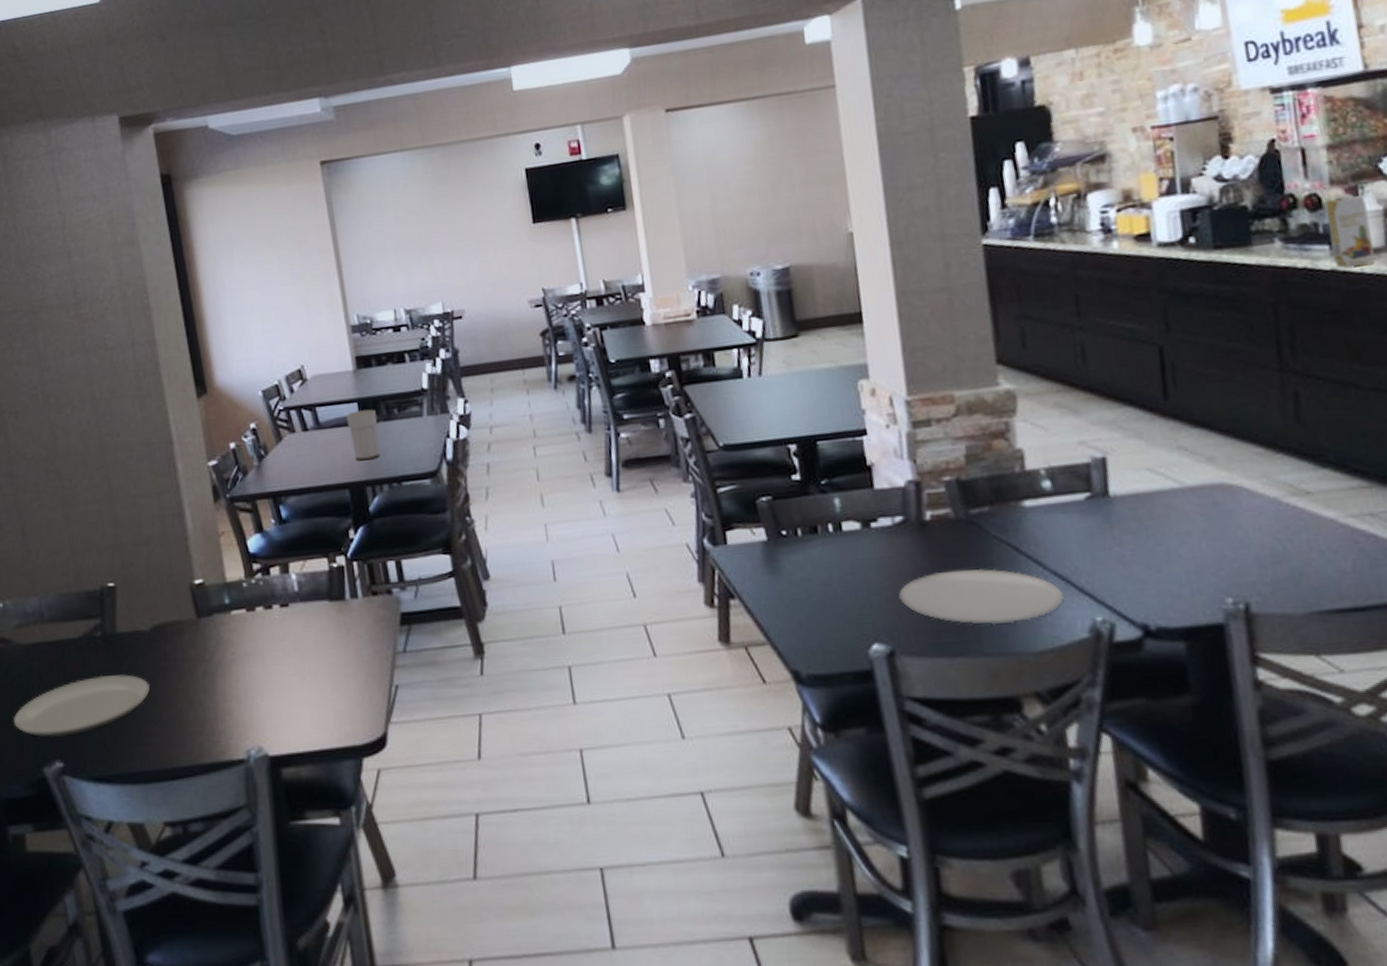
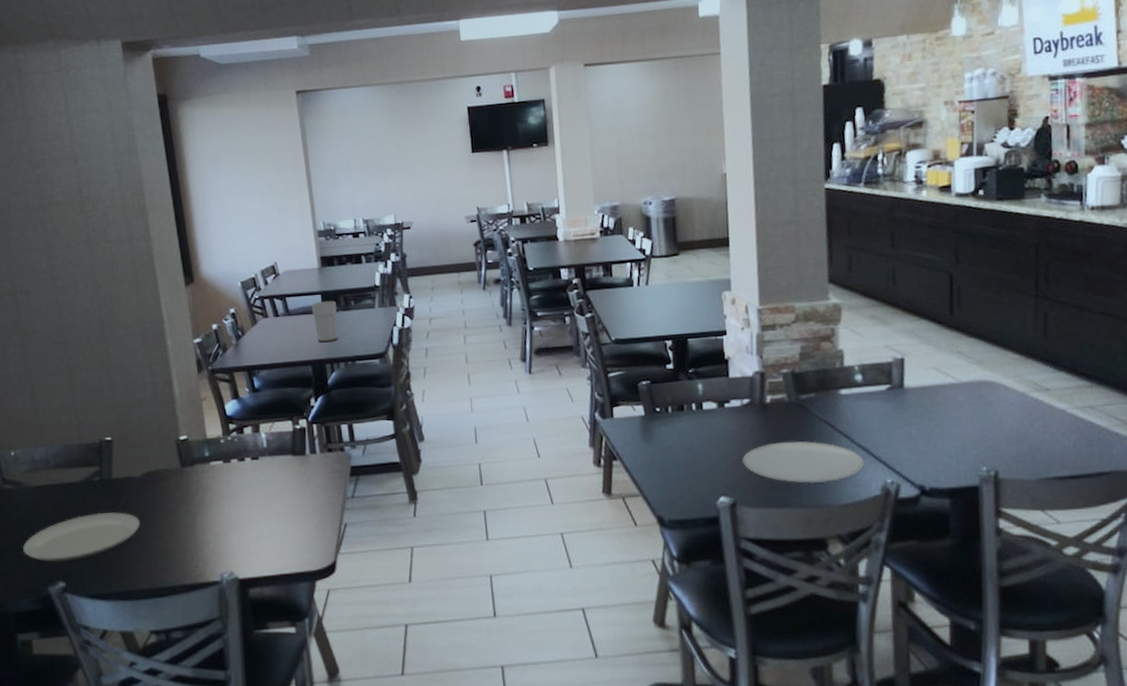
juice carton: present [1325,194,1375,268] -> none [1080,162,1112,220]

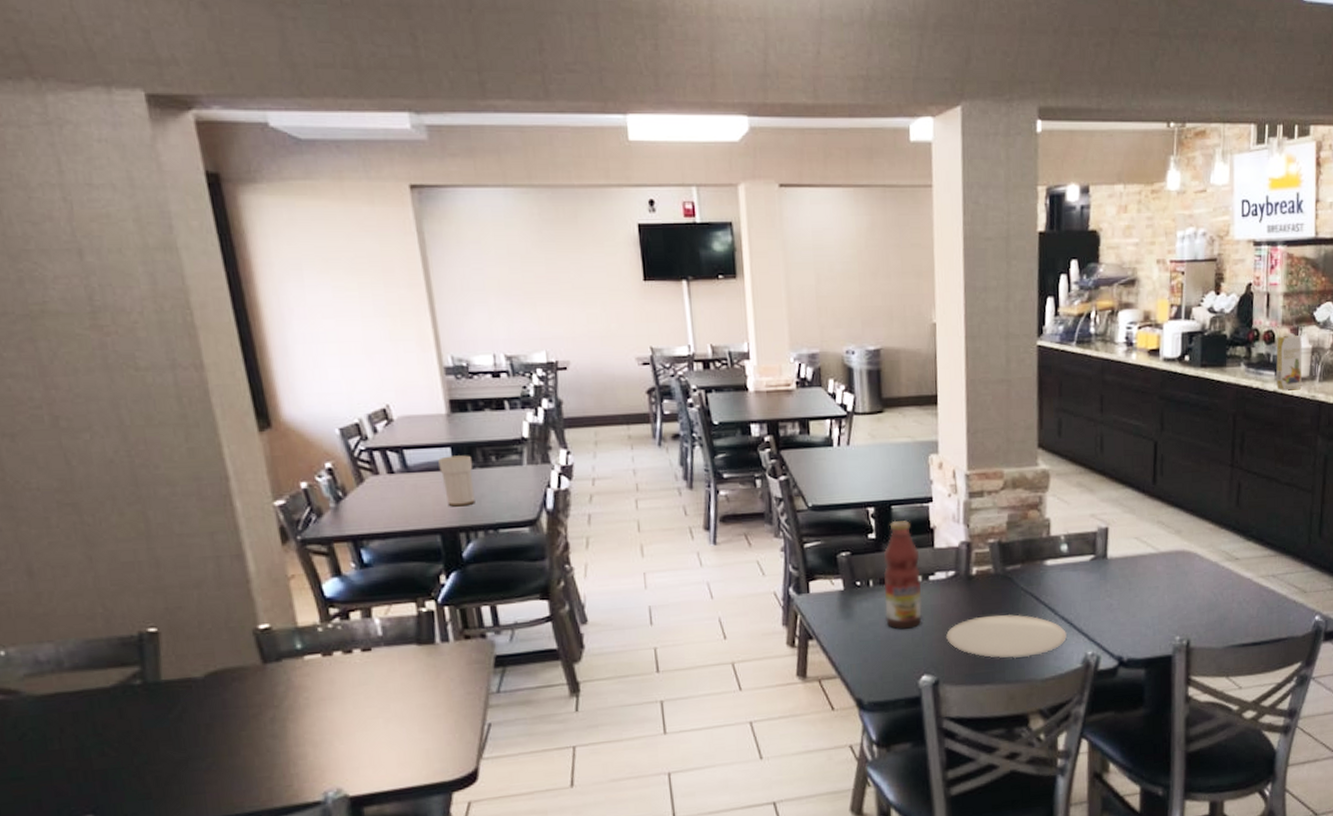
plate: present [23,512,140,563] -> none [27,723,206,794]
fruit juice: none [681,352,719,453] -> present [883,520,922,629]
juice carton: none [1080,162,1112,220] -> present [1276,333,1302,391]

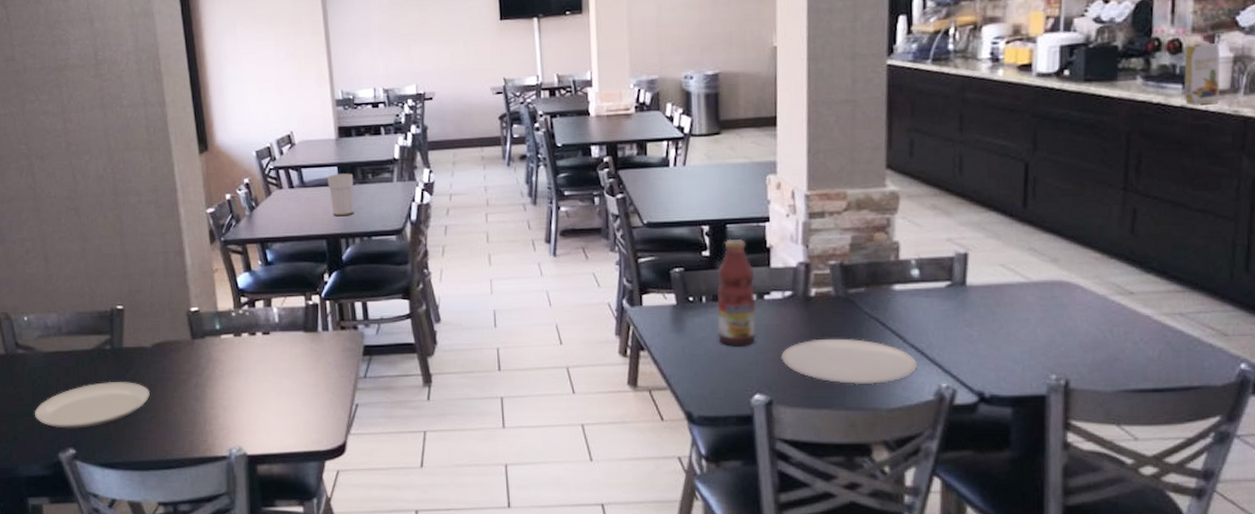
plate: none [27,723,206,794] -> present [35,381,150,430]

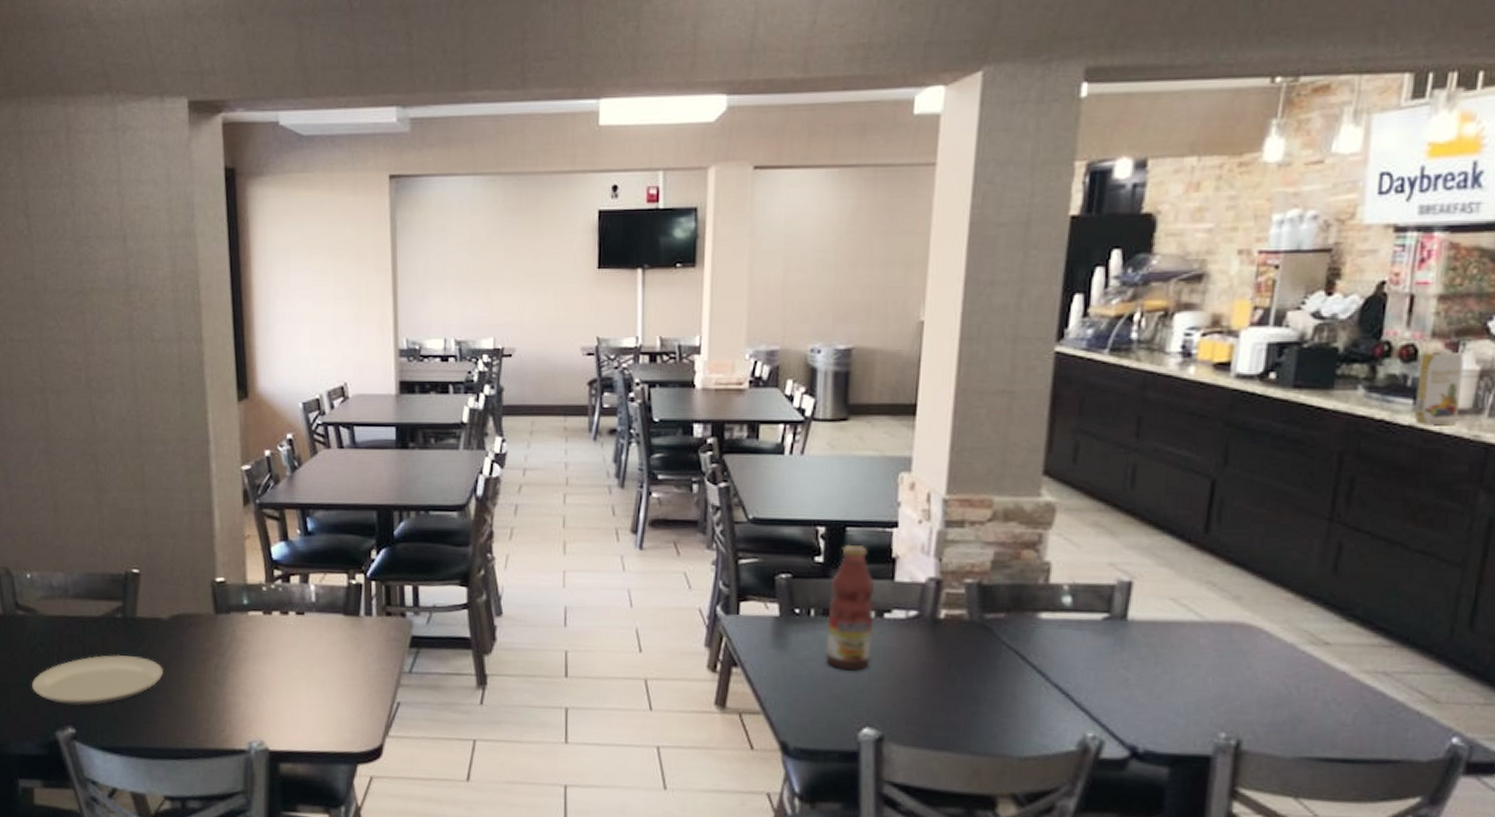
cup: present [327,173,354,217] -> none [383,435,414,486]
plate: present [781,338,917,385] -> none [899,669,1060,728]

